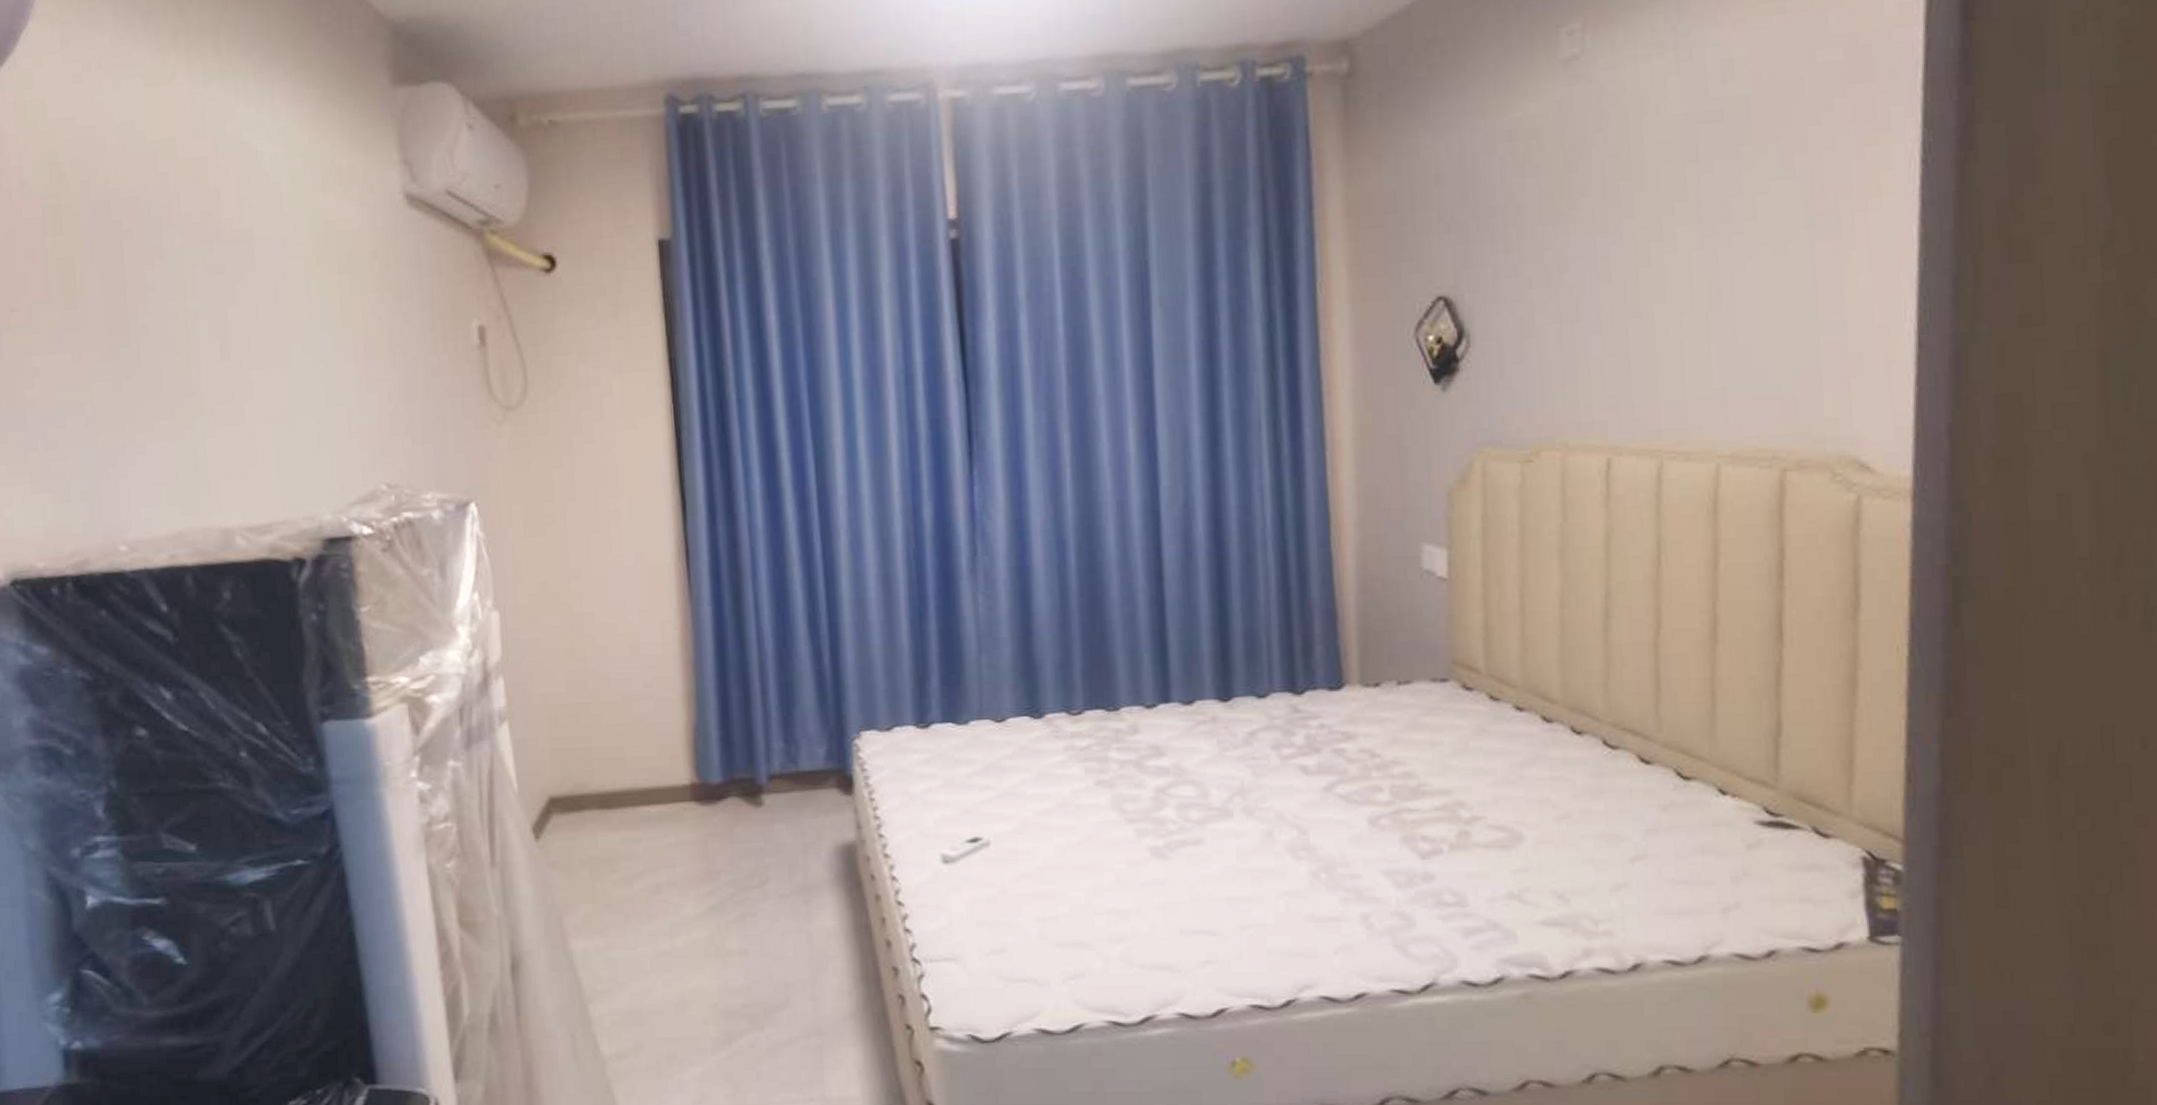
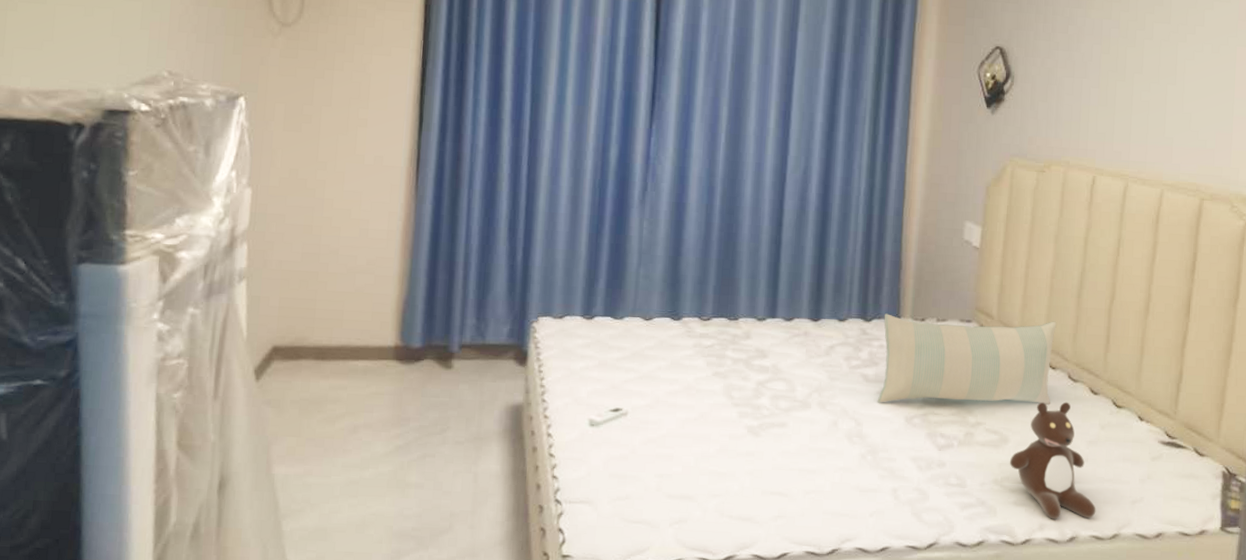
pillow: none [1320,667,1580,802] -> present [877,313,1057,405]
stuffed animal: none [1527,778,1669,942] -> present [1009,402,1096,519]

